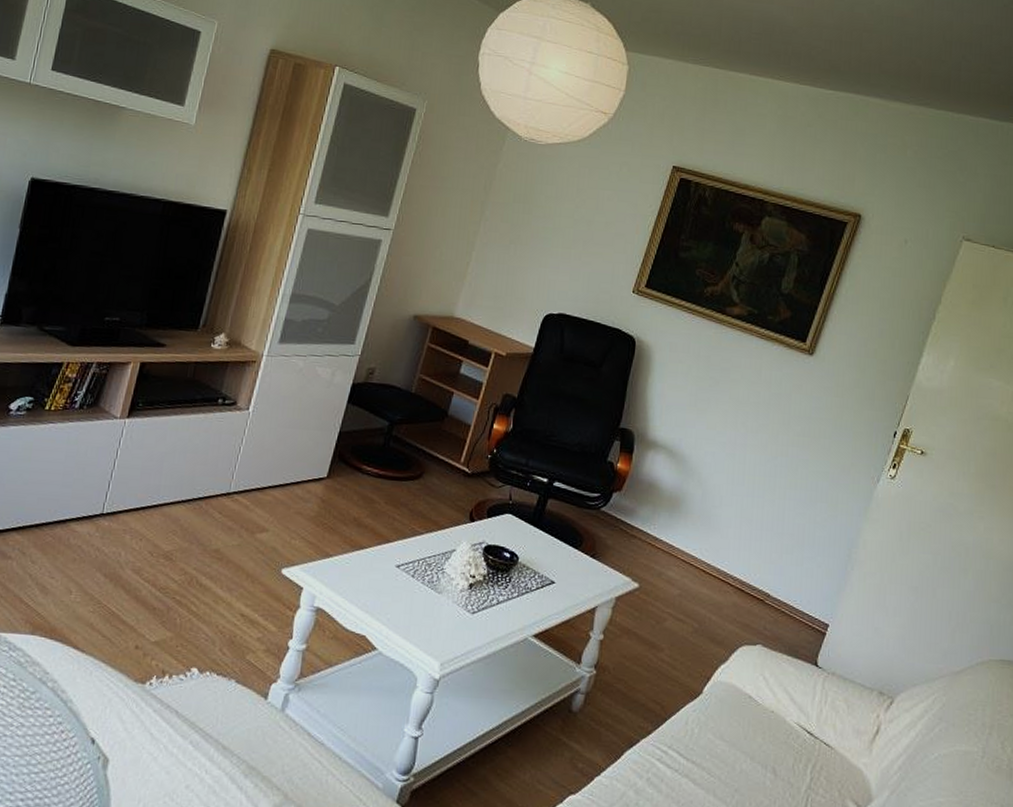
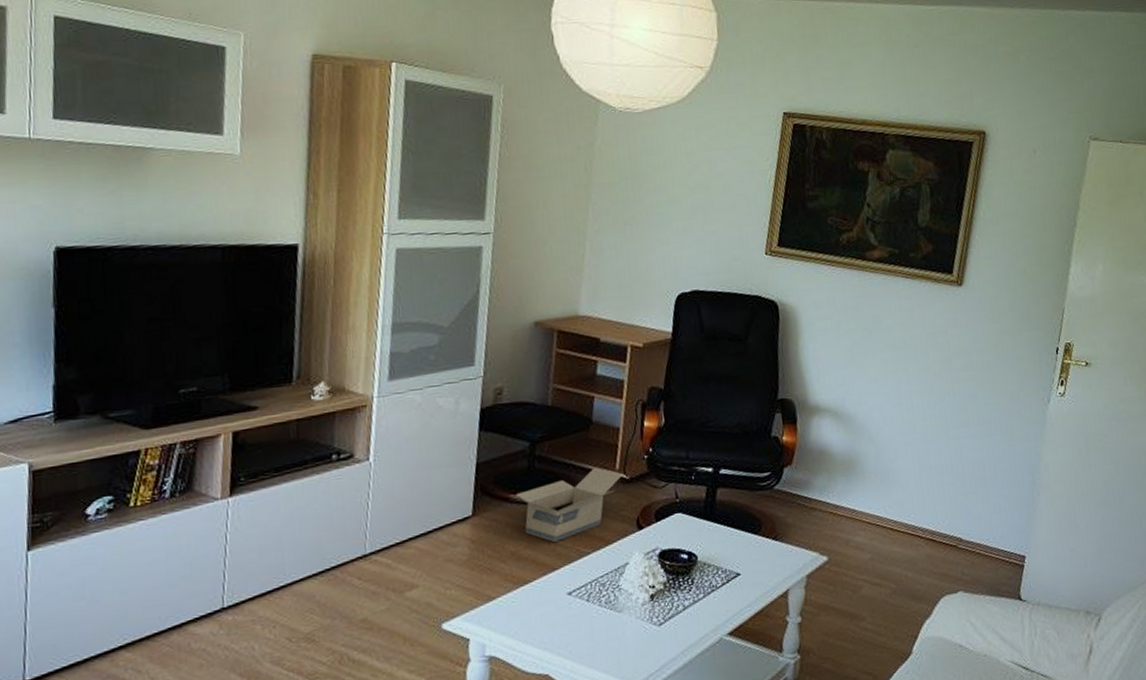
cardboard box: none [364,457,465,517] -> present [512,468,622,542]

